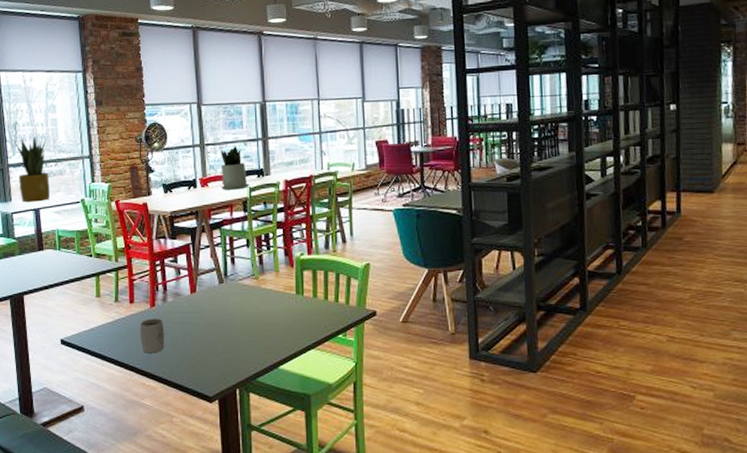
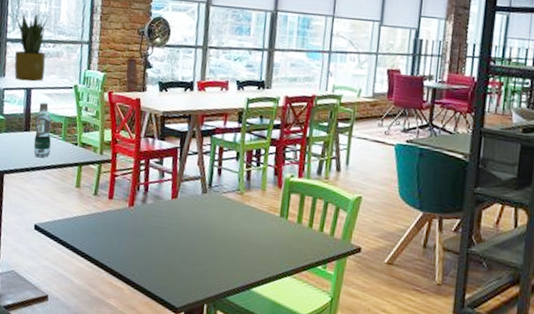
bottle: none [47,221,66,274] -> present [33,103,52,158]
mug: present [140,318,165,353] -> none [114,217,140,254]
planter: present [219,146,249,190] -> none [218,53,248,99]

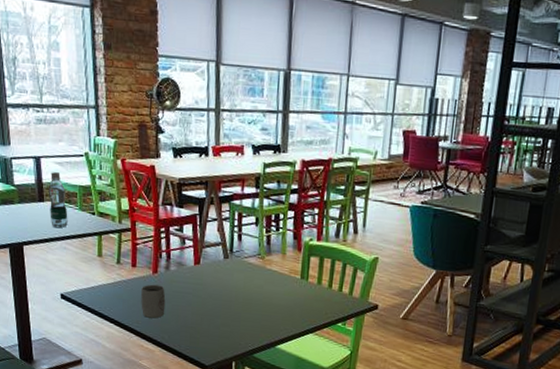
planter: present [14,14,49,81] -> none [12,76,52,149]
mug: none [114,217,140,254] -> present [141,284,166,319]

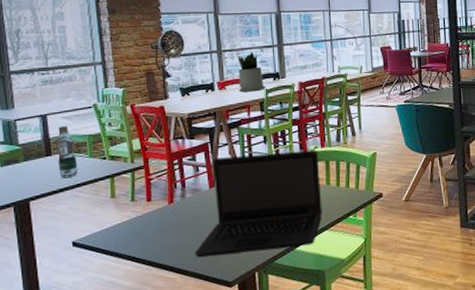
mug: present [141,284,166,319] -> none [158,213,184,248]
laptop: none [174,233,313,346] -> present [194,150,322,257]
planter: none [234,116,264,164] -> present [236,52,266,92]

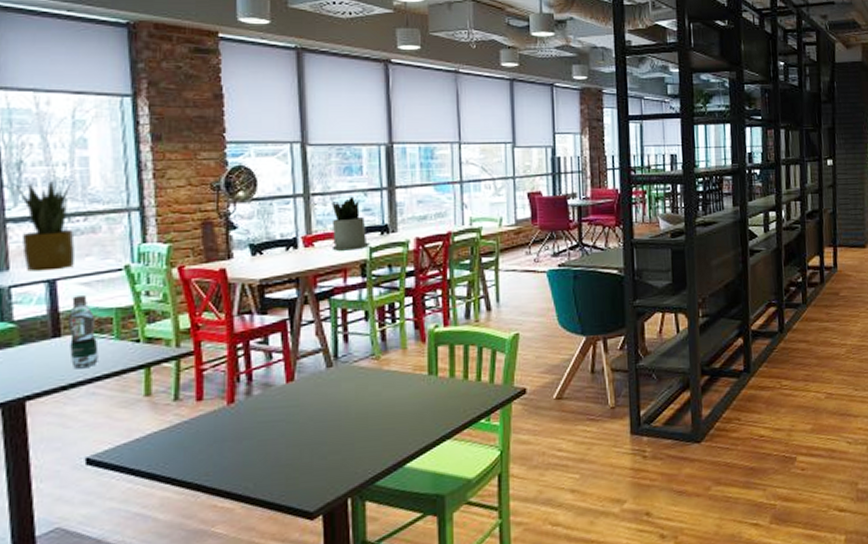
planter: none [15,43,58,109] -> present [14,179,75,272]
laptop: present [194,150,322,257] -> none [262,330,443,478]

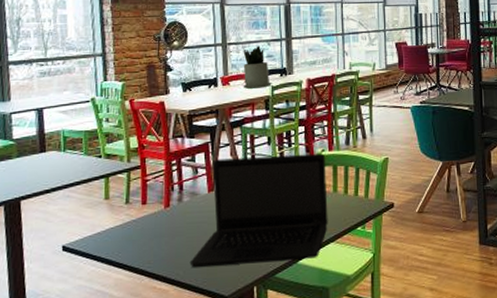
planter: present [14,179,75,272] -> none [15,32,56,102]
bottle: present [67,296,99,369] -> none [50,121,72,177]
laptop: none [262,330,443,478] -> present [189,153,328,267]

